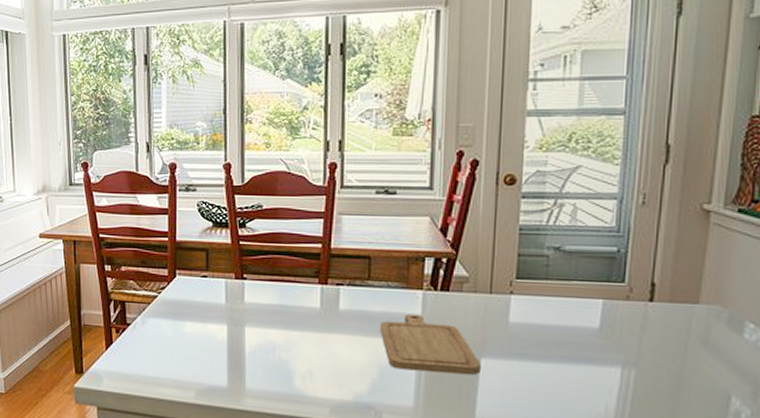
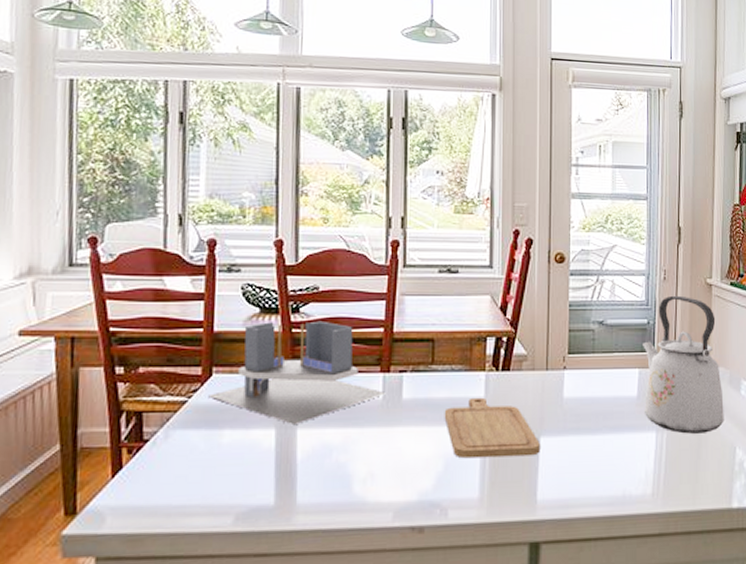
utensil holder: none [173,234,324,323] -> present [208,320,386,424]
kettle: none [608,222,718,376] -> present [641,295,724,434]

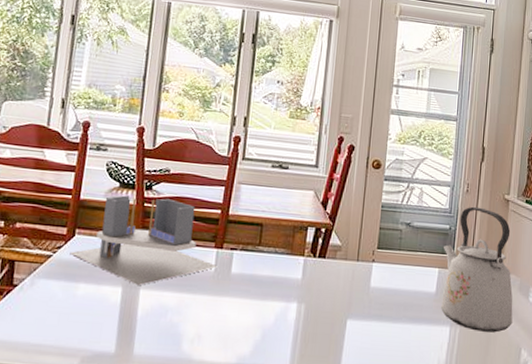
chopping board: present [444,397,540,459] -> none [265,278,347,336]

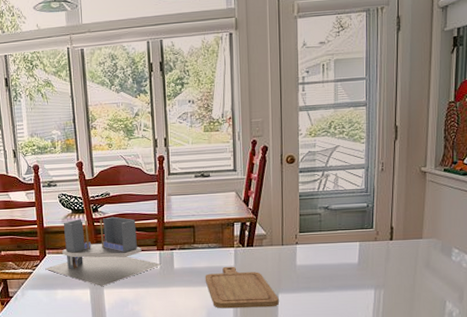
chopping board: none [265,278,347,336] -> present [205,266,279,309]
kettle: present [441,206,513,333] -> none [362,182,436,291]

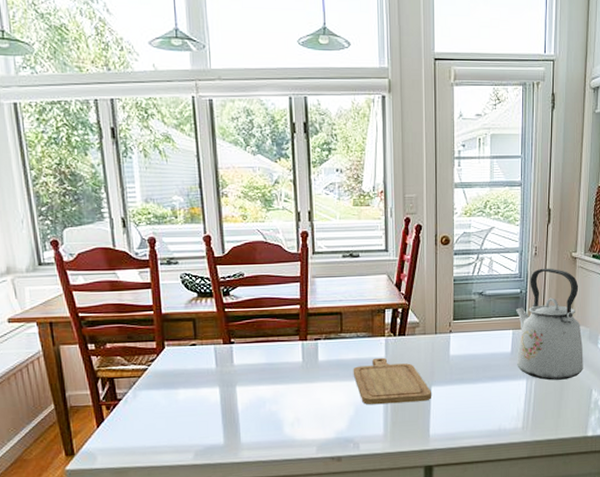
utensil holder: present [45,216,162,286] -> none [163,301,305,384]
kettle: none [362,182,436,291] -> present [515,268,584,381]

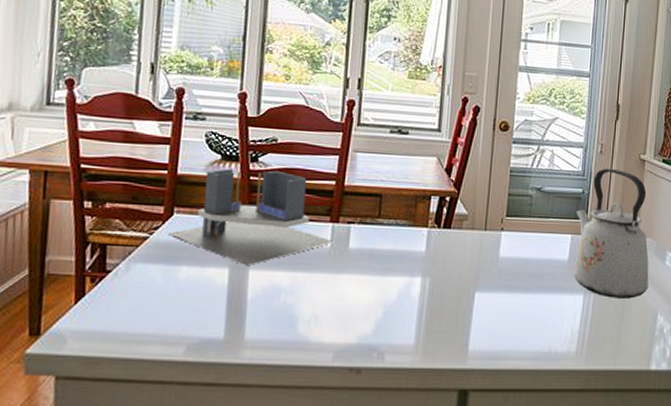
utensil holder: none [163,301,305,384] -> present [168,168,334,265]
chopping board: present [353,357,431,405] -> none [386,251,475,309]

